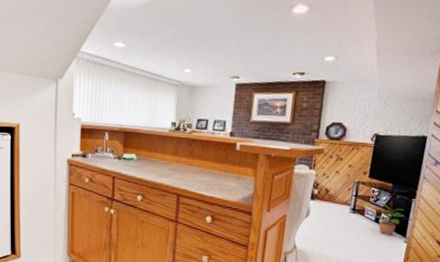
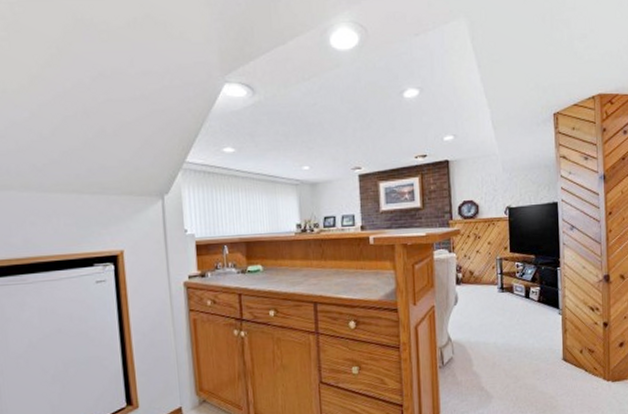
potted plant: present [373,203,406,236] -> none [523,276,554,311]

